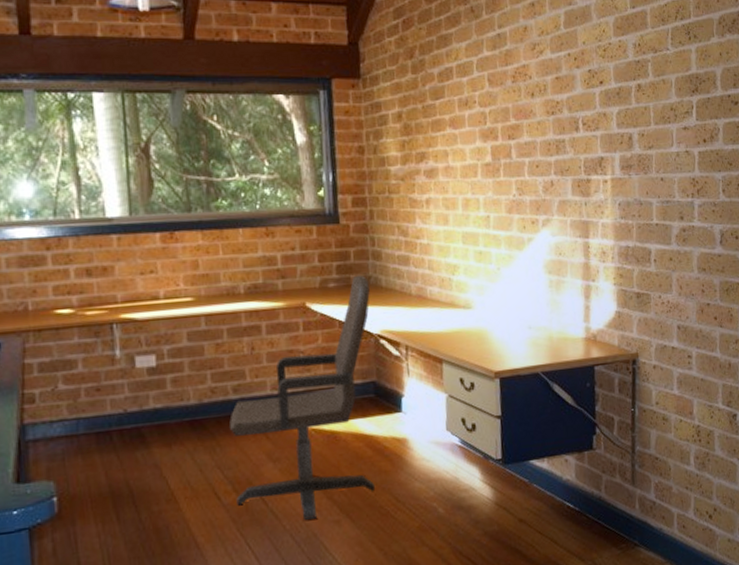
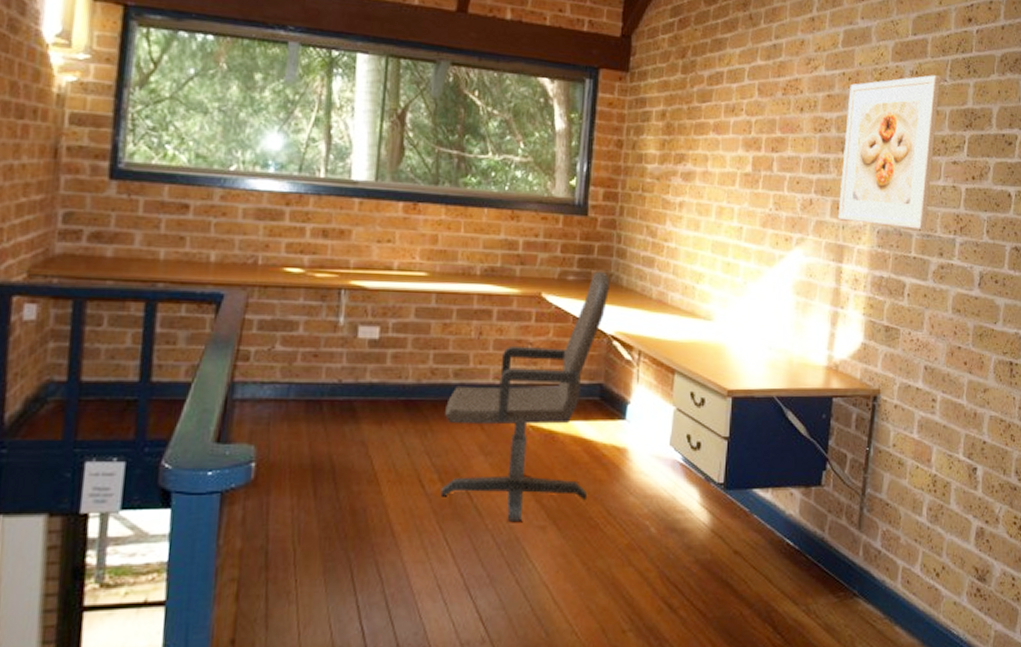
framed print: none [576,45,665,198] -> present [837,75,940,230]

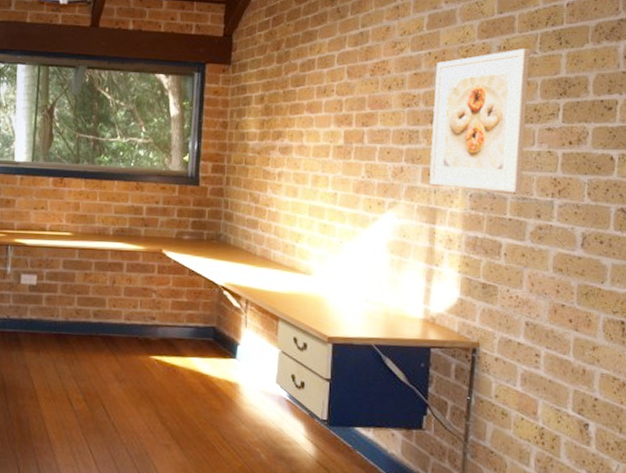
office chair: present [440,271,610,521] -> none [85,231,219,439]

